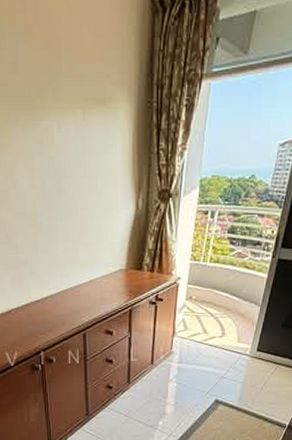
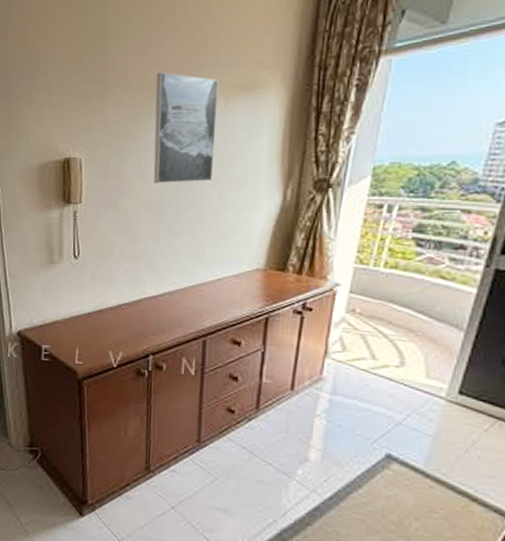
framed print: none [16,79,78,195] -> present [153,71,219,184]

